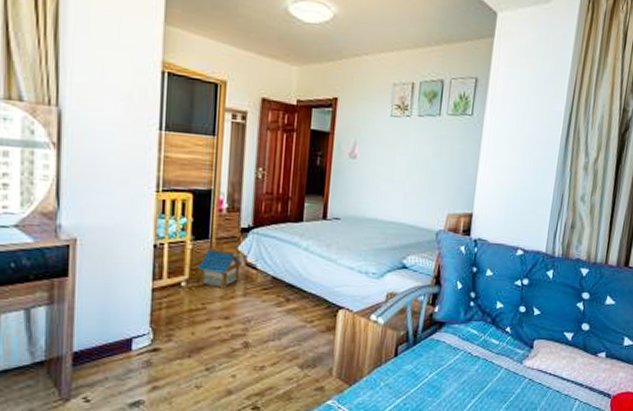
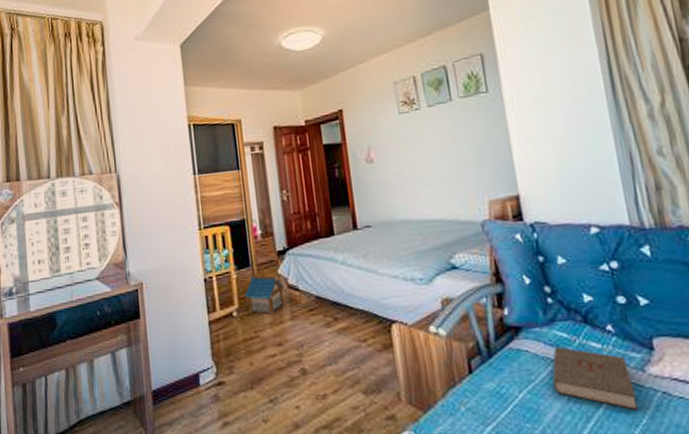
book: none [455,340,513,391] -> present [552,346,638,410]

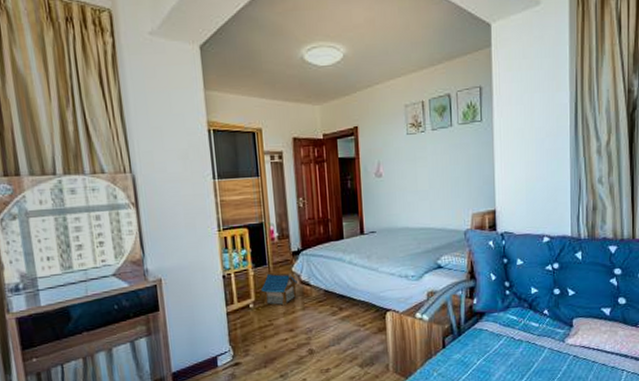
book: present [552,346,638,410] -> none [501,326,556,369]

